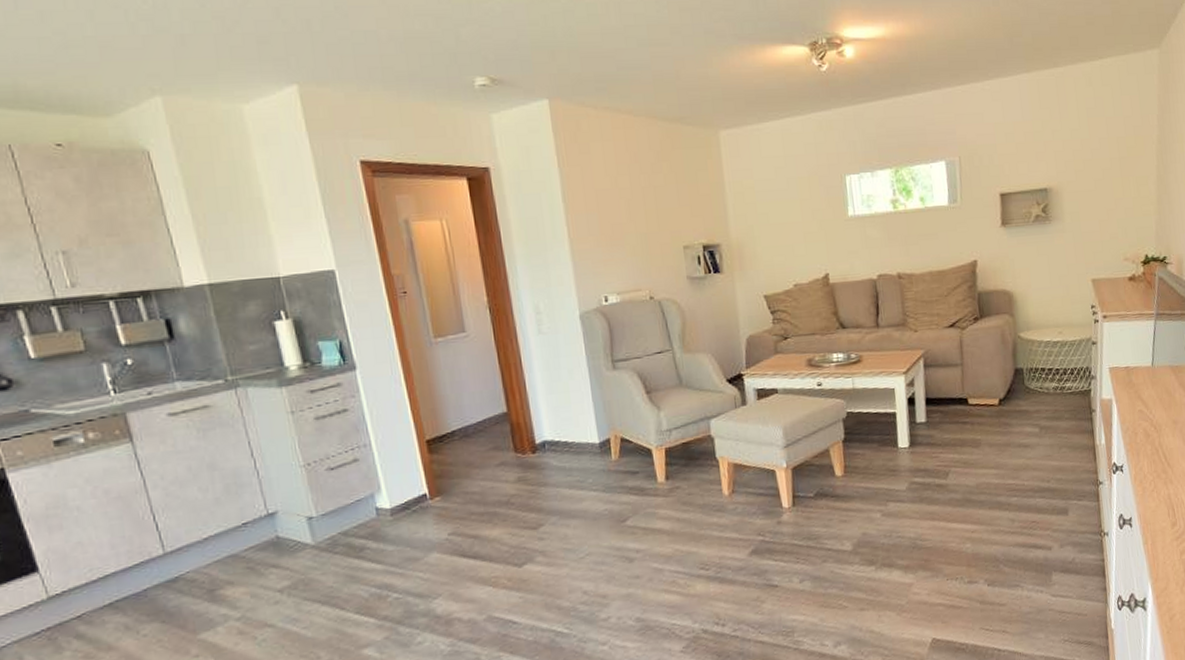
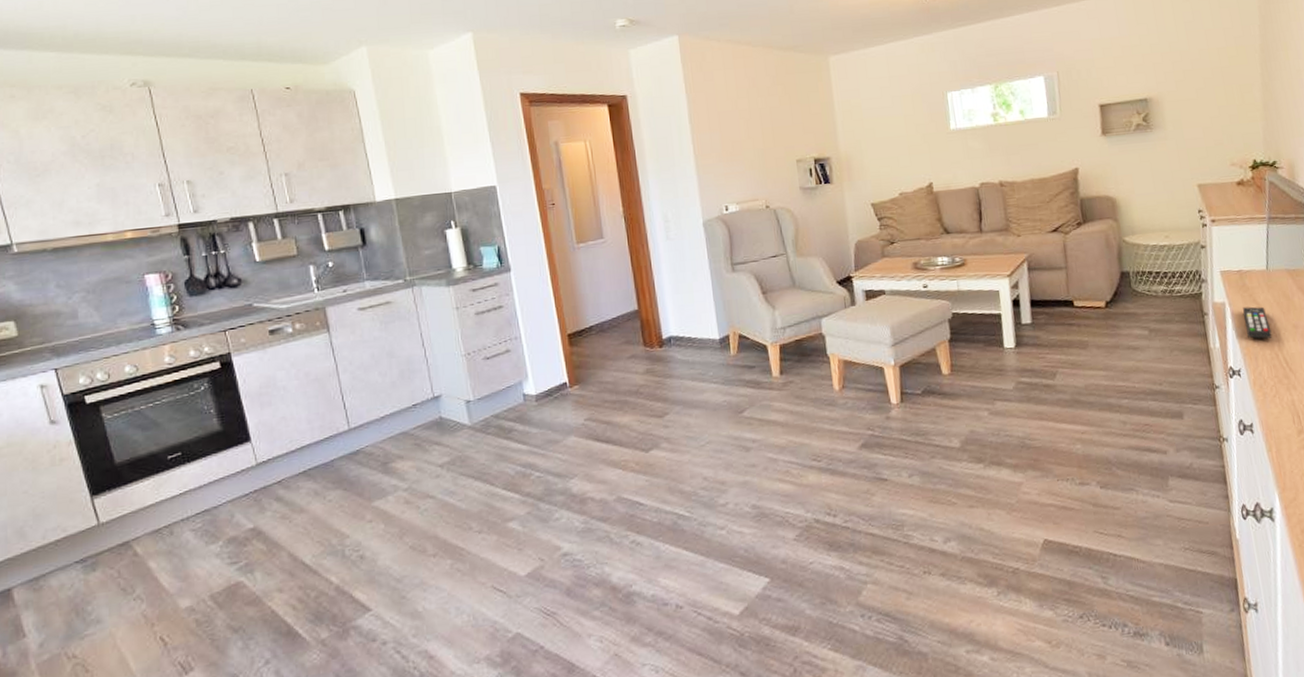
remote control: none [1128,403,1154,435] -> present [1242,306,1272,339]

